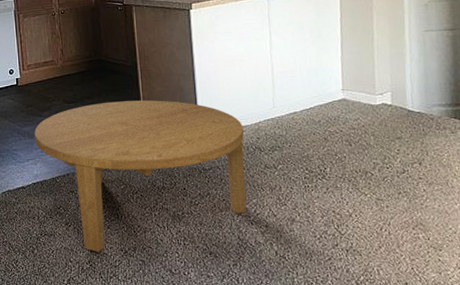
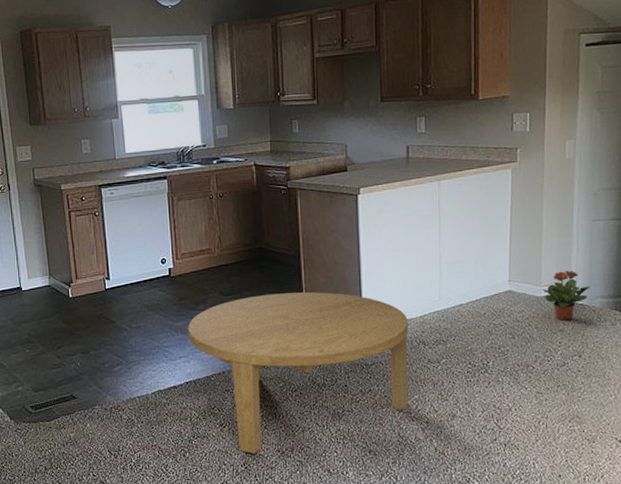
potted plant: none [377,80,428,129] -> present [542,271,591,321]

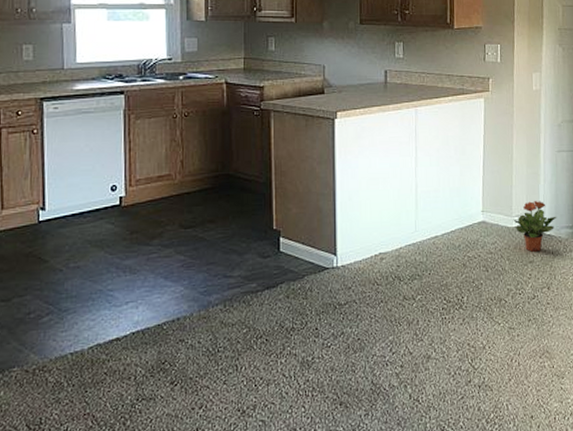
coffee table: present [188,292,409,454] -> none [138,224,384,416]

